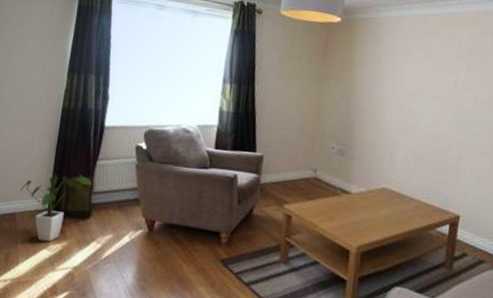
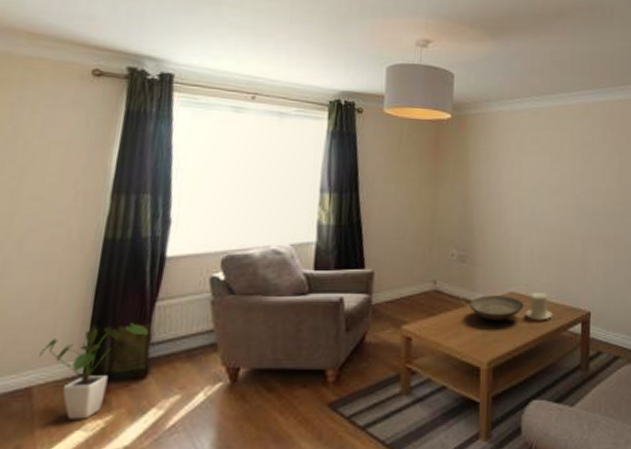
decorative bowl: none [344,188,396,212] -> present [469,295,525,321]
candle: none [395,189,422,218] -> present [525,291,552,320]

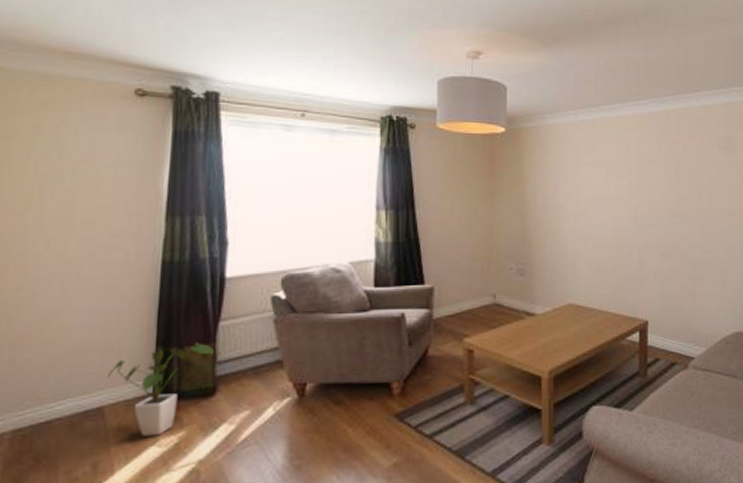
decorative bowl: present [469,295,525,321] -> none [529,307,584,332]
candle: present [525,291,552,320] -> none [584,302,611,330]

